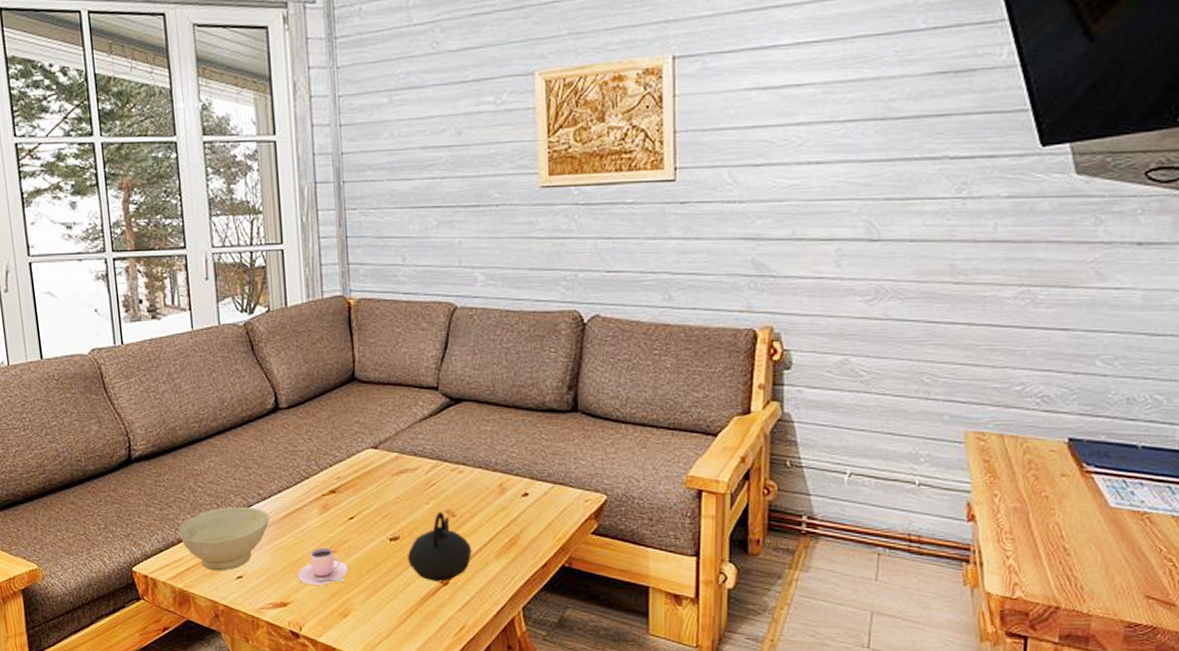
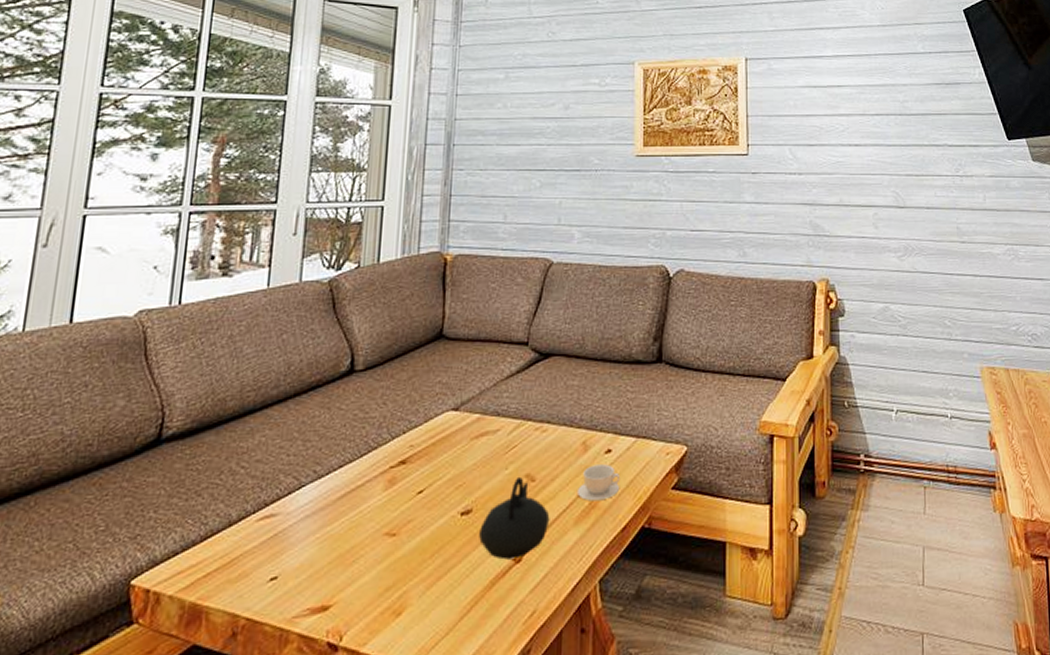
bowl: present [177,506,269,571] -> none [203,487,323,574]
teacup: present [297,547,349,585] -> none [347,530,410,579]
teacup: none [496,506,539,539] -> present [576,464,621,501]

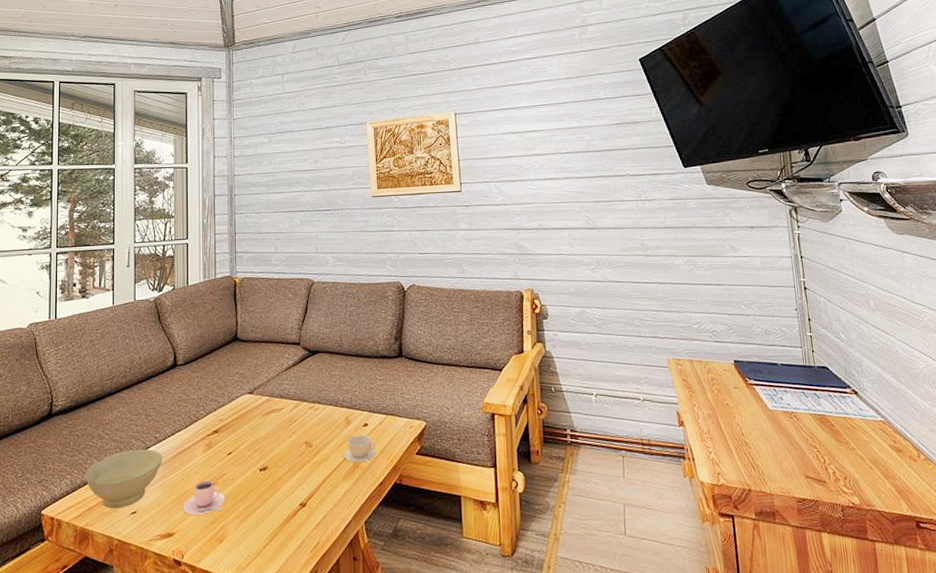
bowl: none [203,487,323,574] -> present [84,449,162,509]
teacup: none [347,530,410,579] -> present [183,480,226,515]
teapot: present [479,476,550,560] -> none [274,443,325,504]

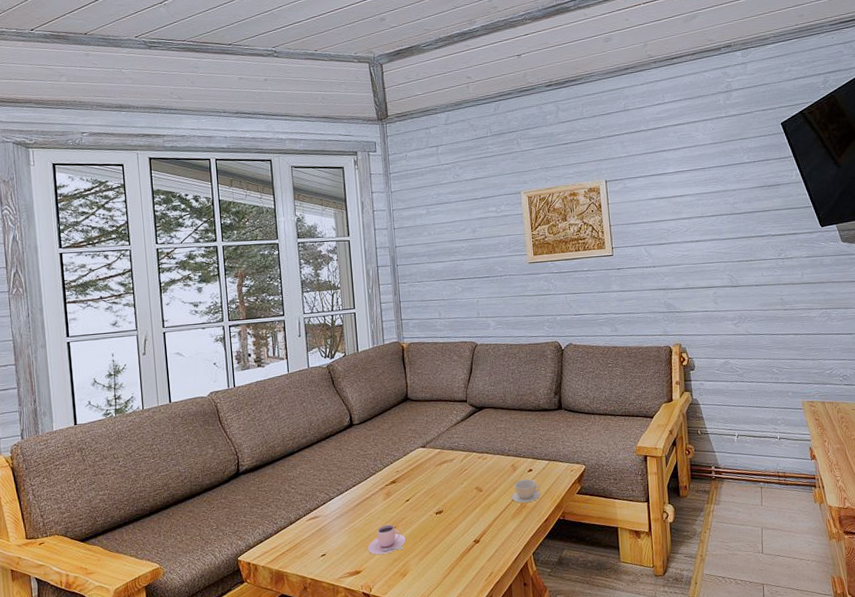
bowl: present [84,449,162,509] -> none [275,499,346,553]

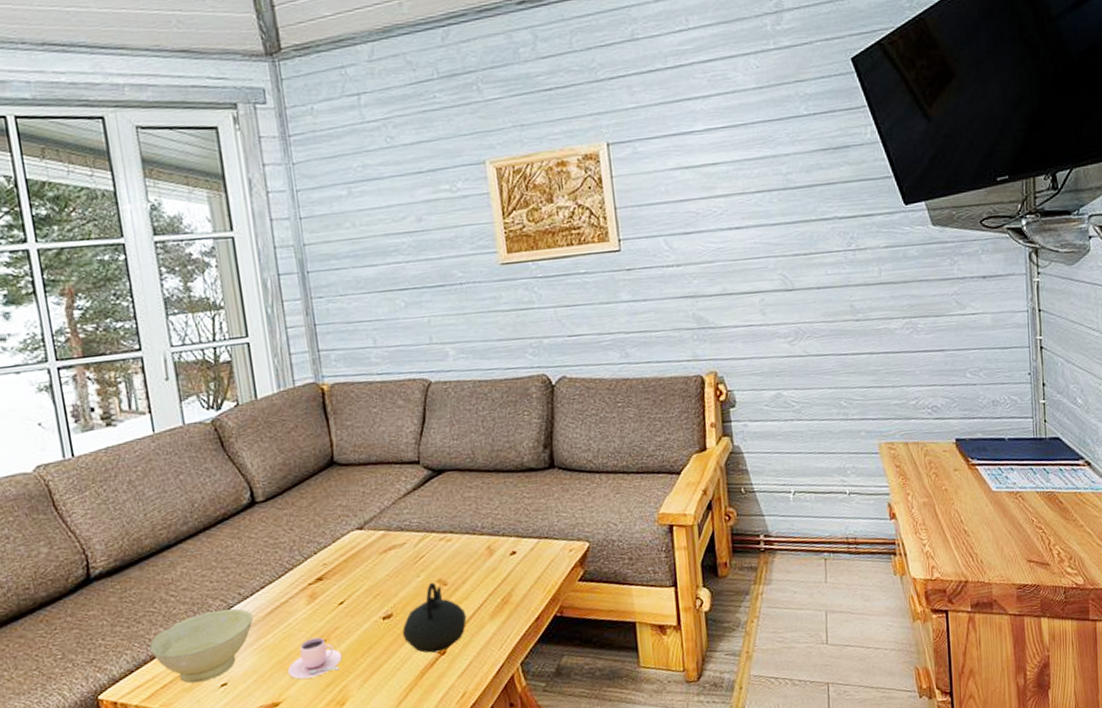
bowl: none [275,499,346,553] -> present [149,608,253,683]
teapot: none [449,488,495,541] -> present [402,582,467,653]
teacup: present [511,479,541,503] -> none [488,564,528,598]

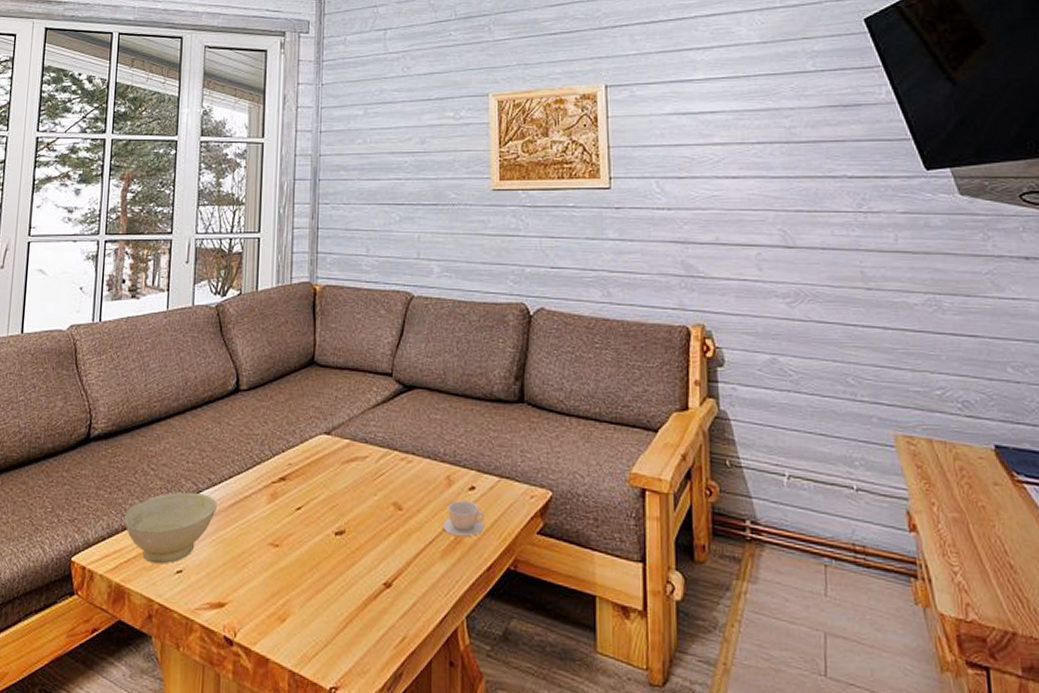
teacup: present [287,637,343,680] -> none [238,540,291,584]
teapot: present [402,582,467,653] -> none [352,503,417,583]
teacup: none [488,564,528,598] -> present [442,500,485,537]

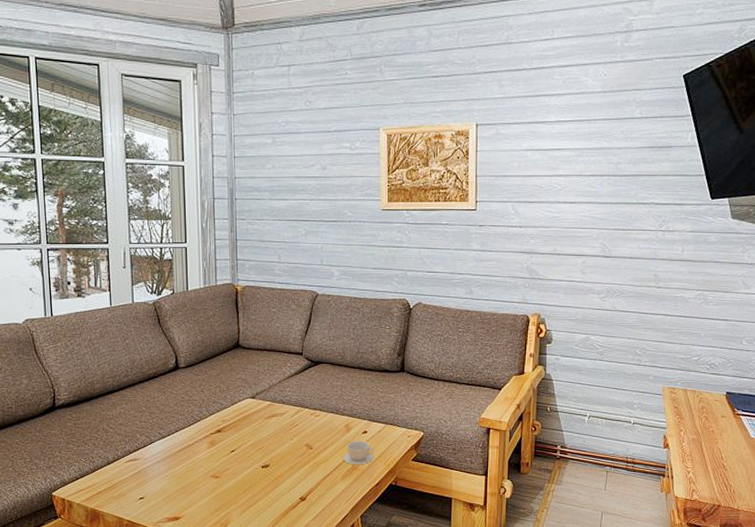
bowl: present [123,491,217,564] -> none [92,443,167,494]

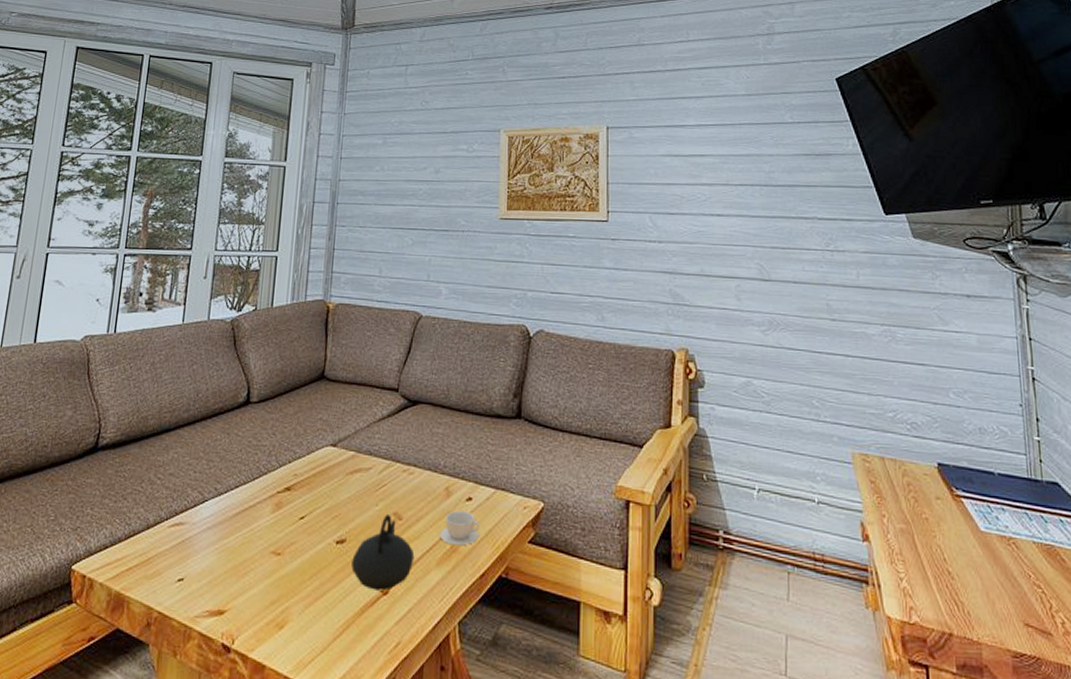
teapot: none [275,445,324,498] -> present [351,513,415,591]

